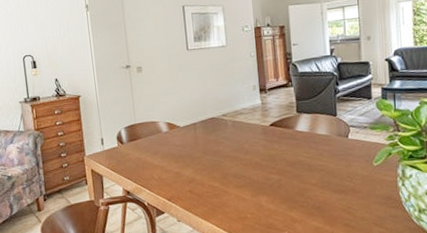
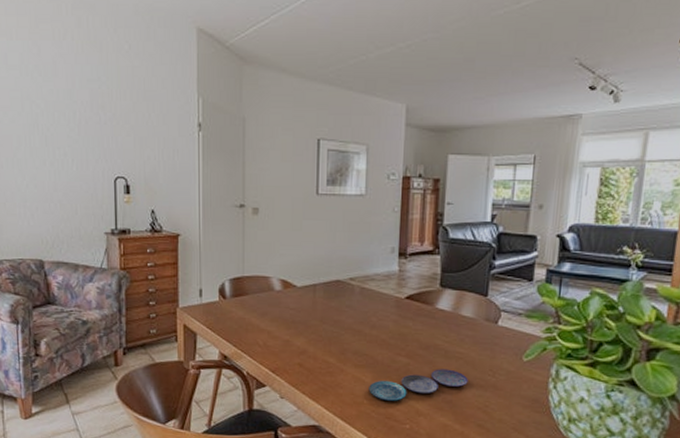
plate: none [250,180,331,213] -> present [369,369,468,401]

